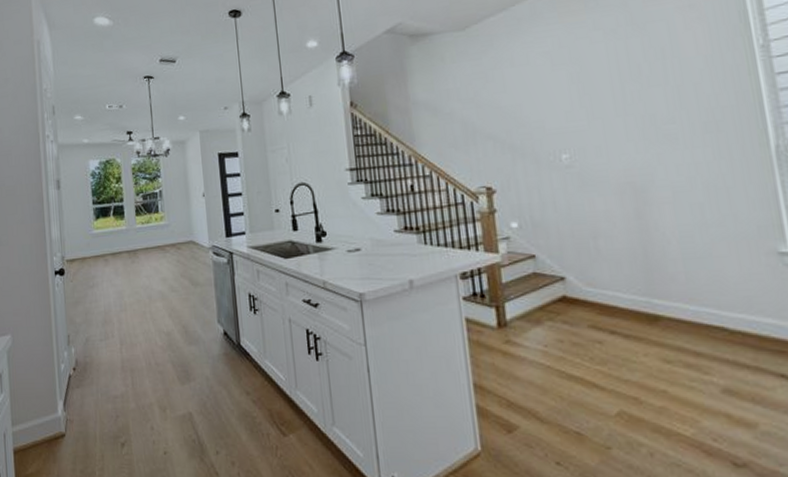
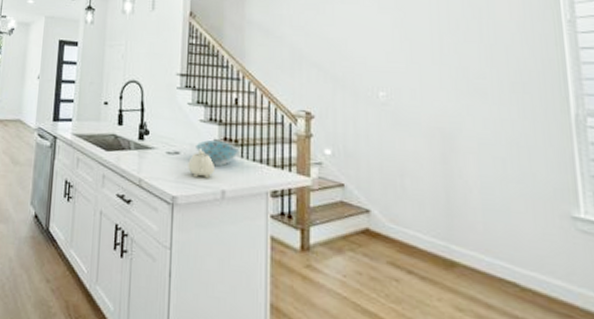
teapot: none [370,242,400,272] -> present [188,149,216,179]
bowl: none [376,231,423,256] -> present [196,140,240,165]

